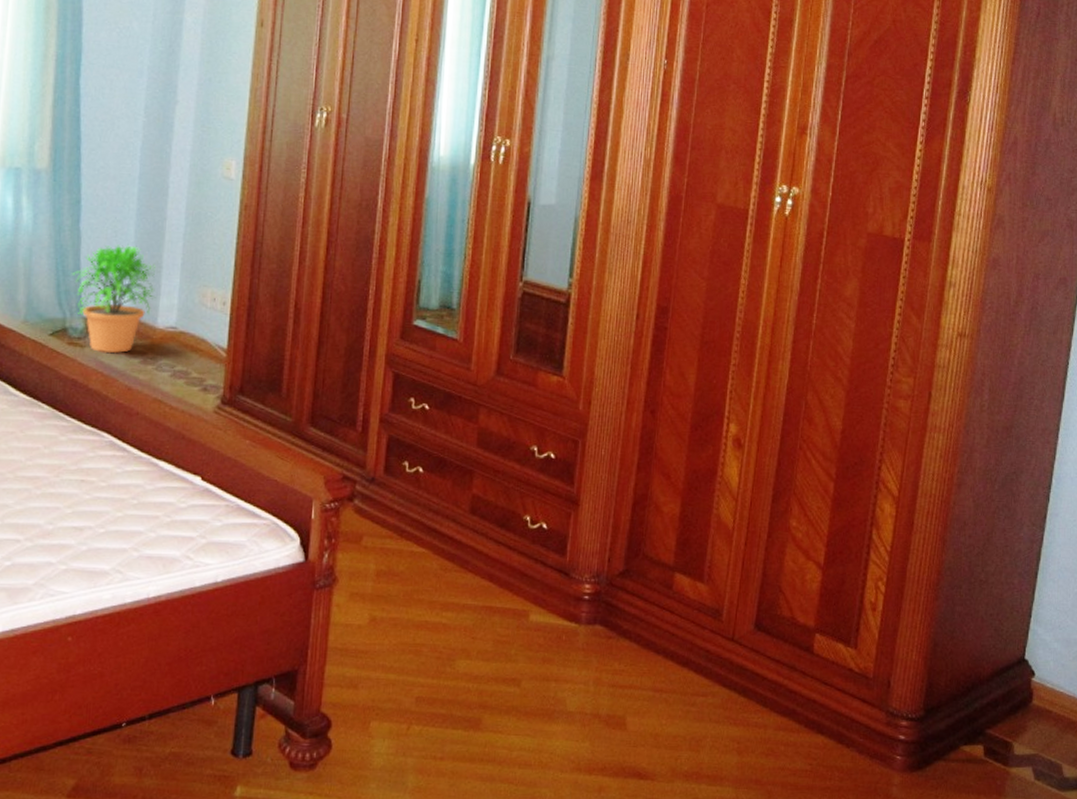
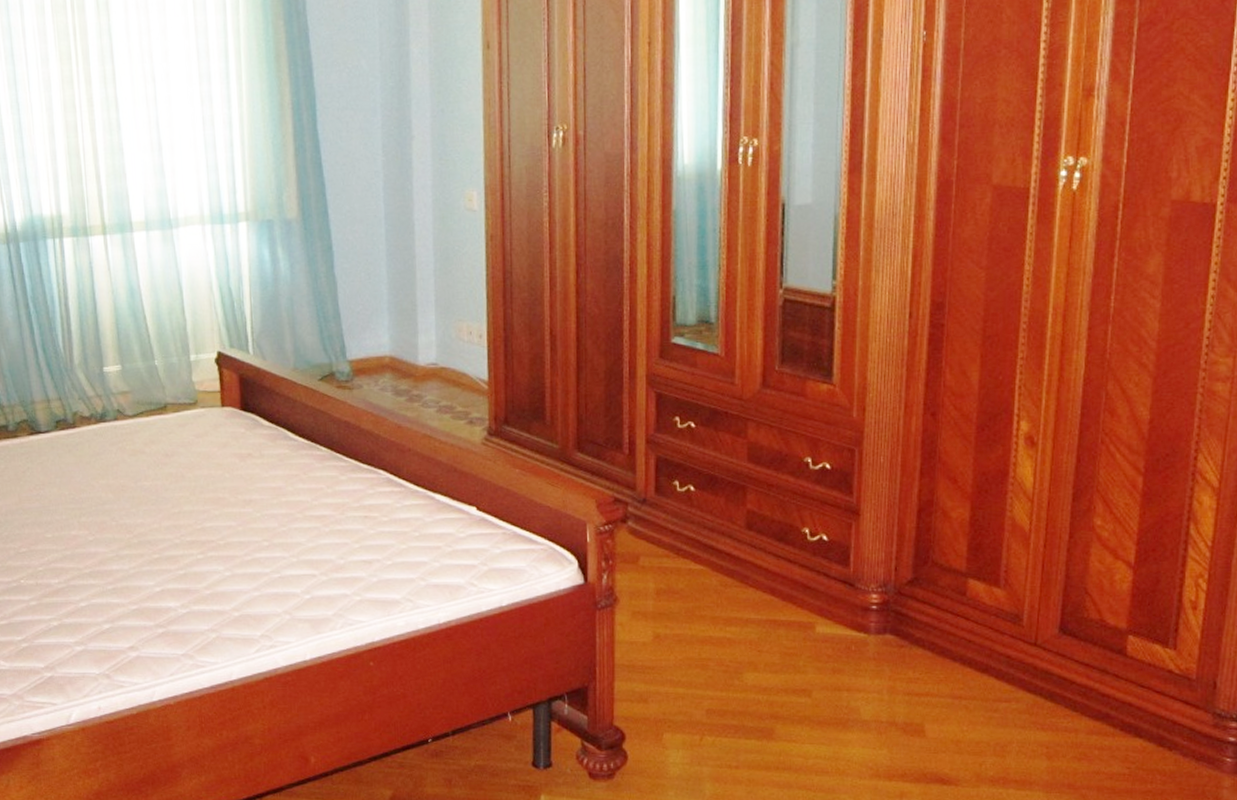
potted plant: present [72,244,156,354] -> none [333,285,414,394]

